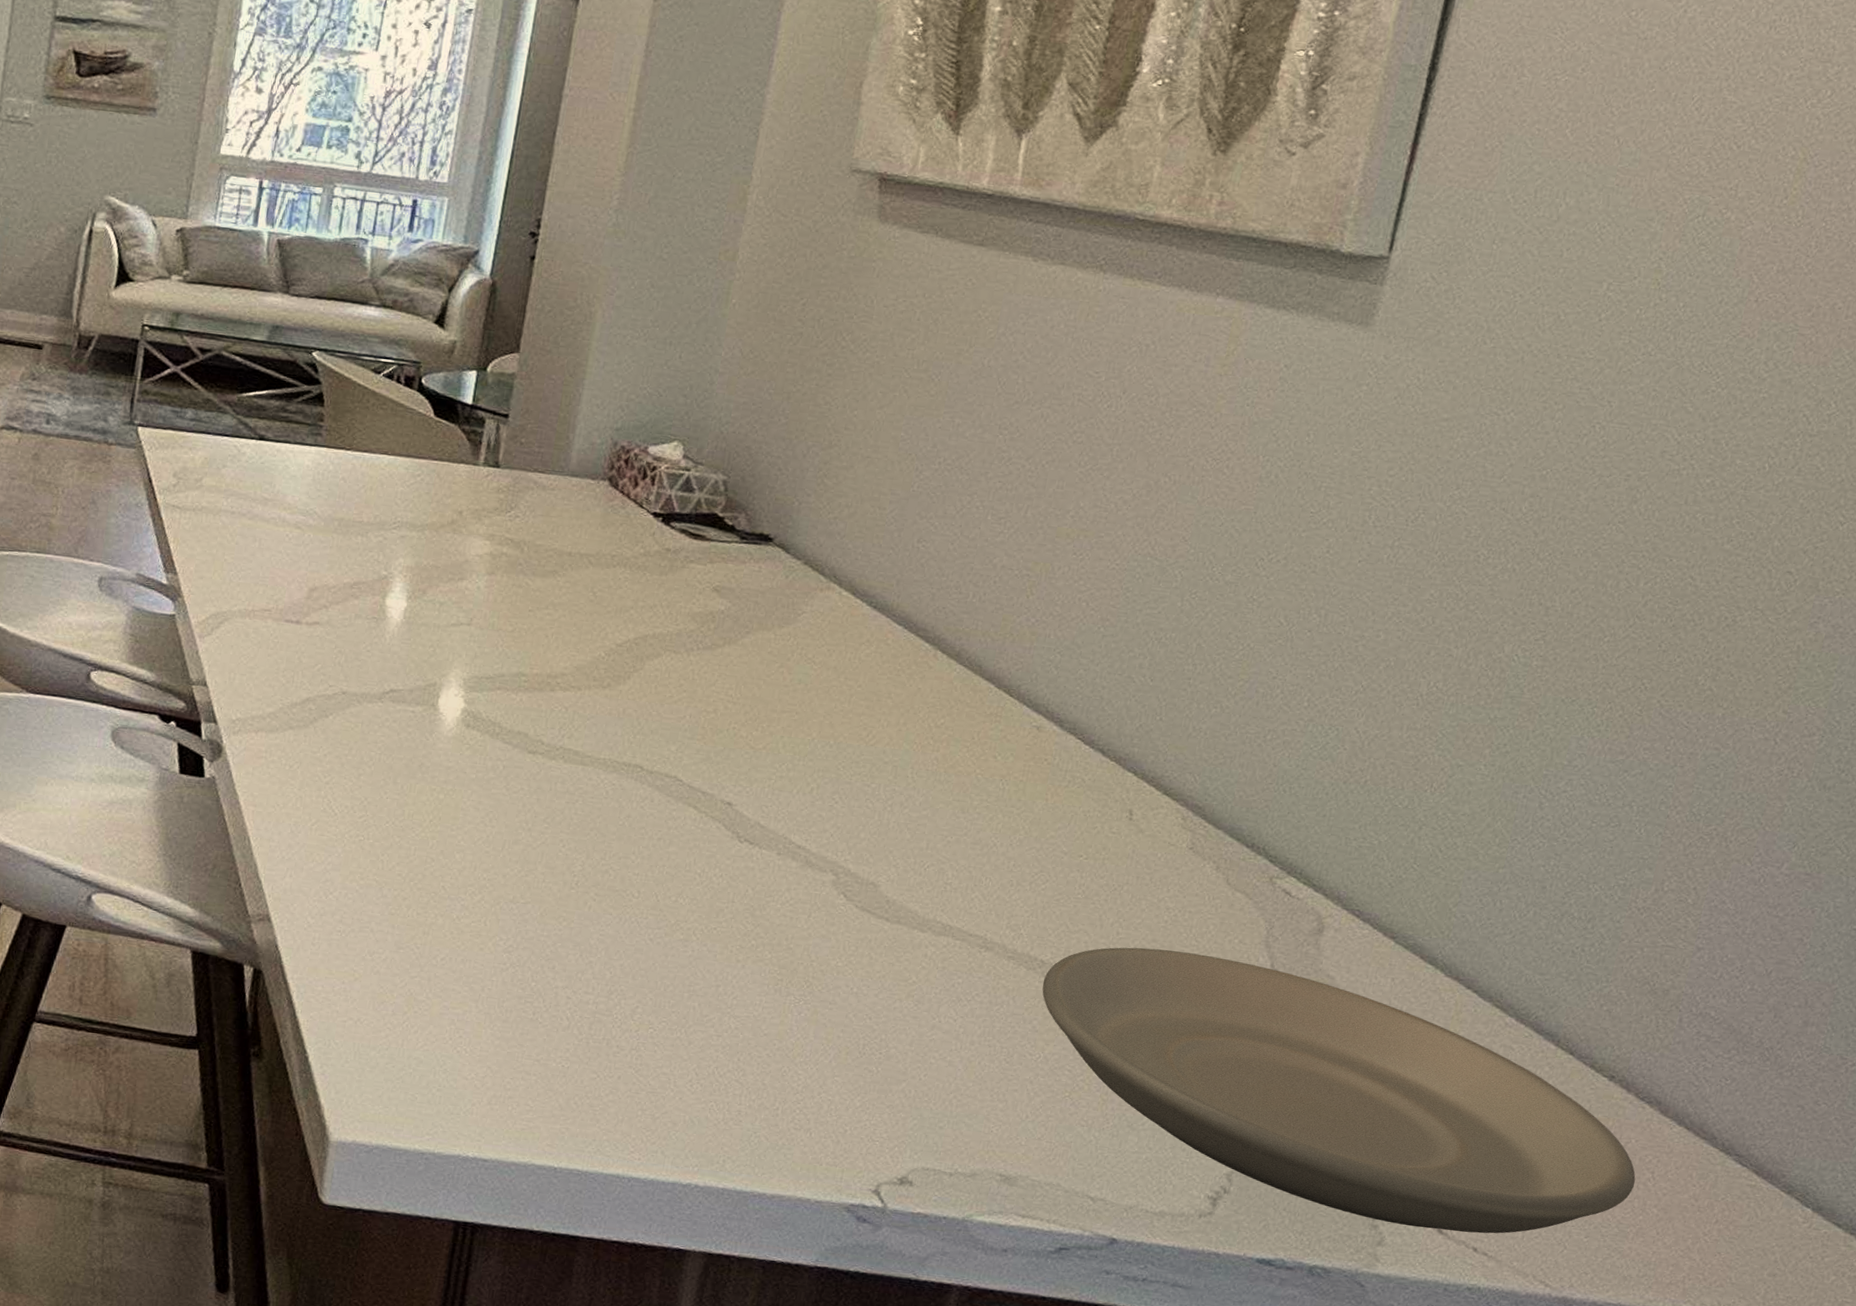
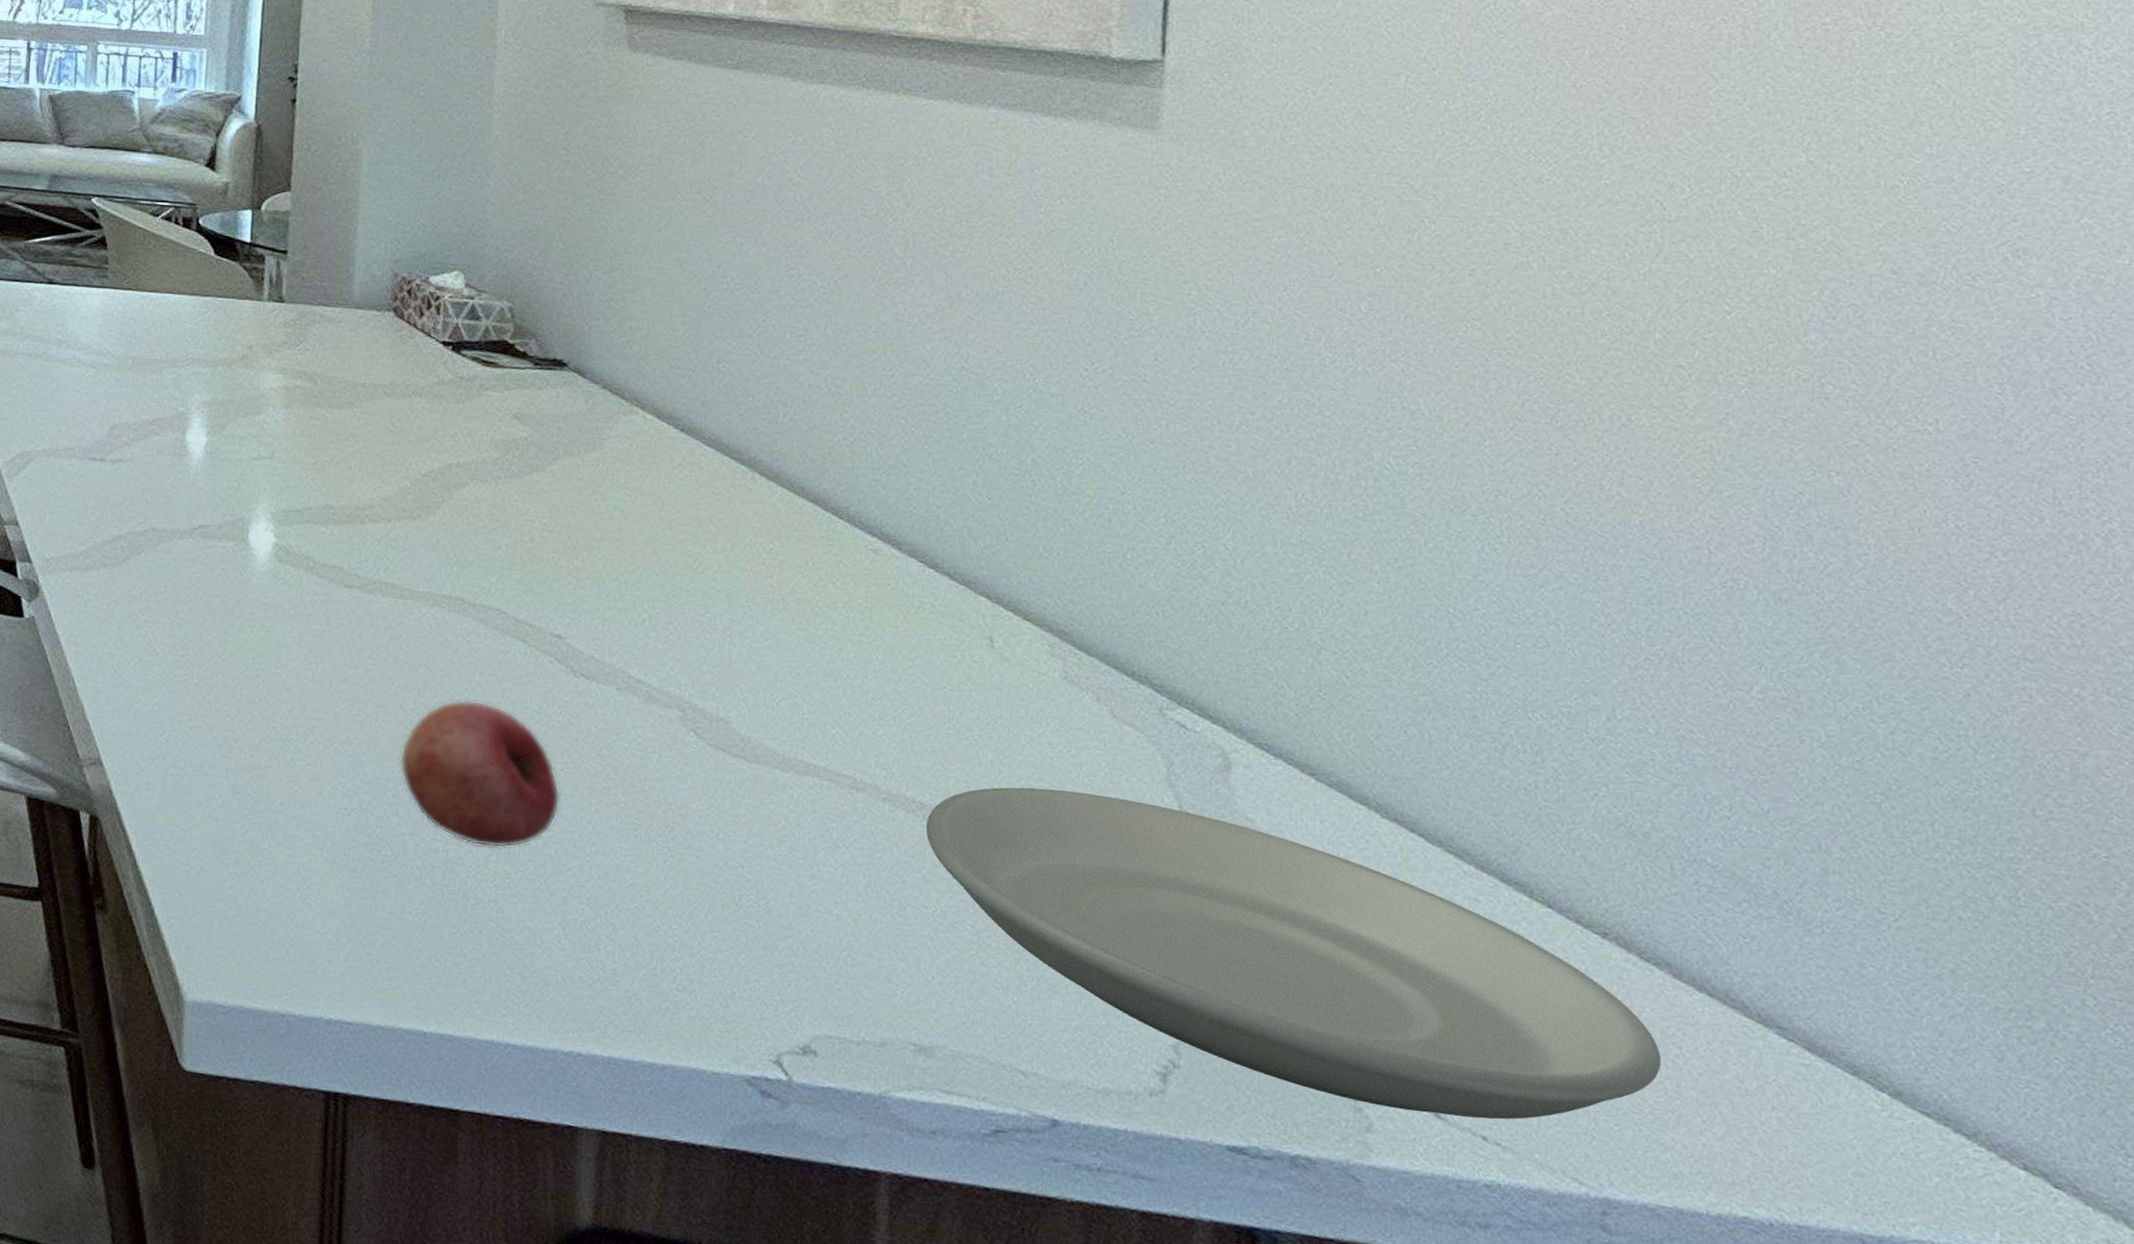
fruit: none [561,862,711,1001] -> present [399,699,560,849]

